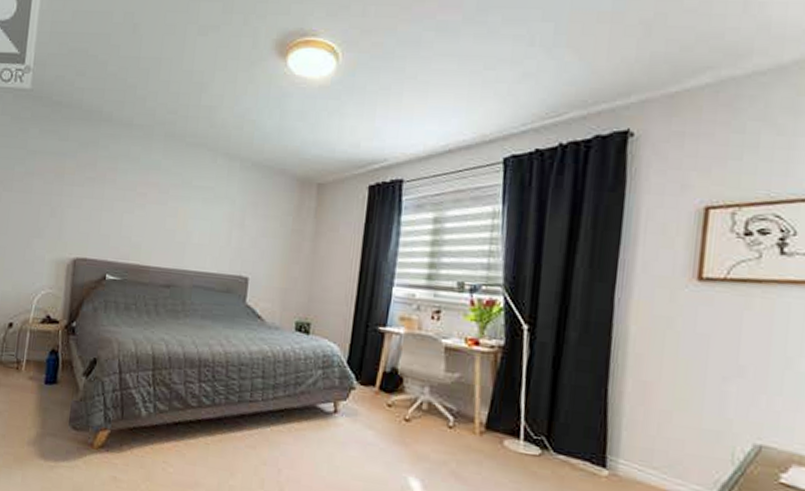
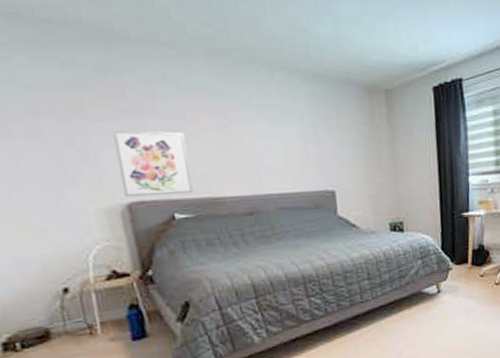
wall art: none [73,194,131,259] -> present [112,129,193,198]

